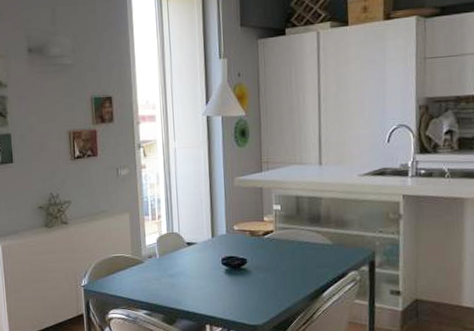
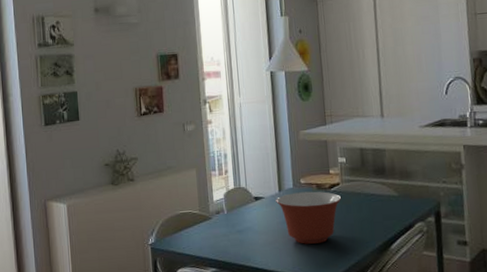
mixing bowl: none [208,238,275,290] -> present [276,191,342,244]

